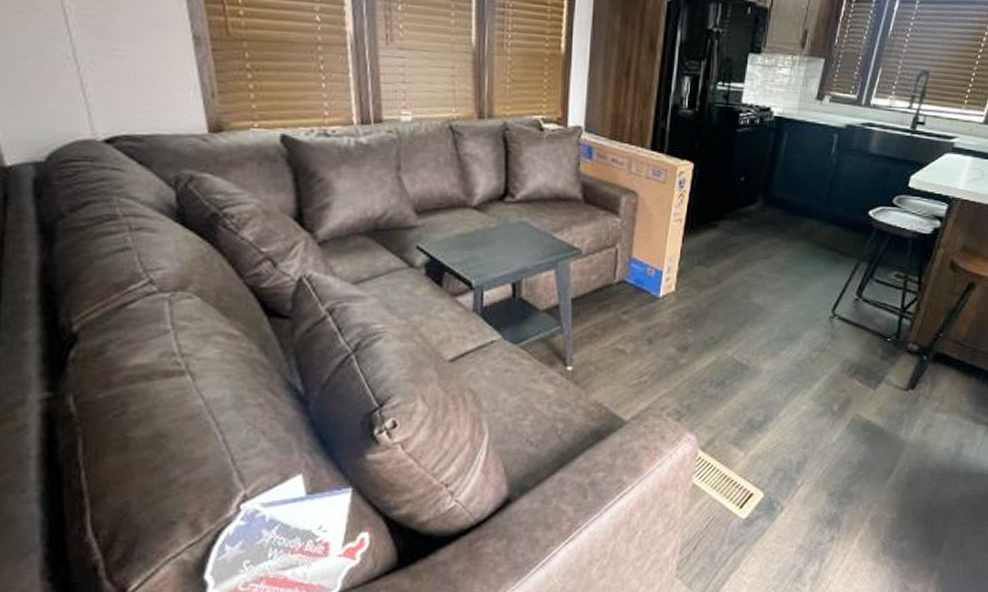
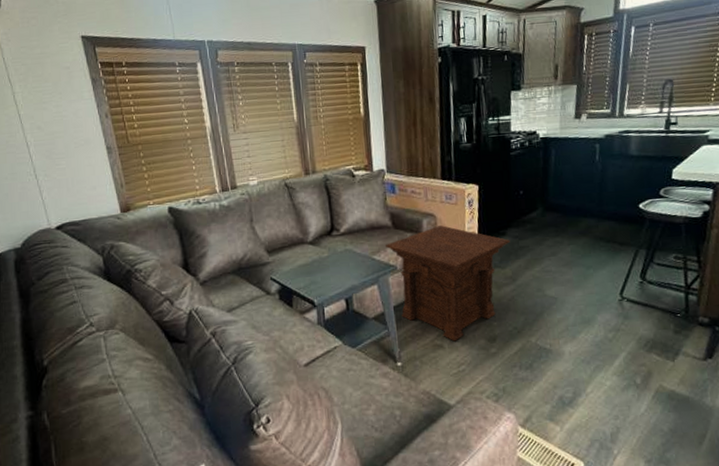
side table: none [571,205,721,347] -> present [386,225,510,342]

